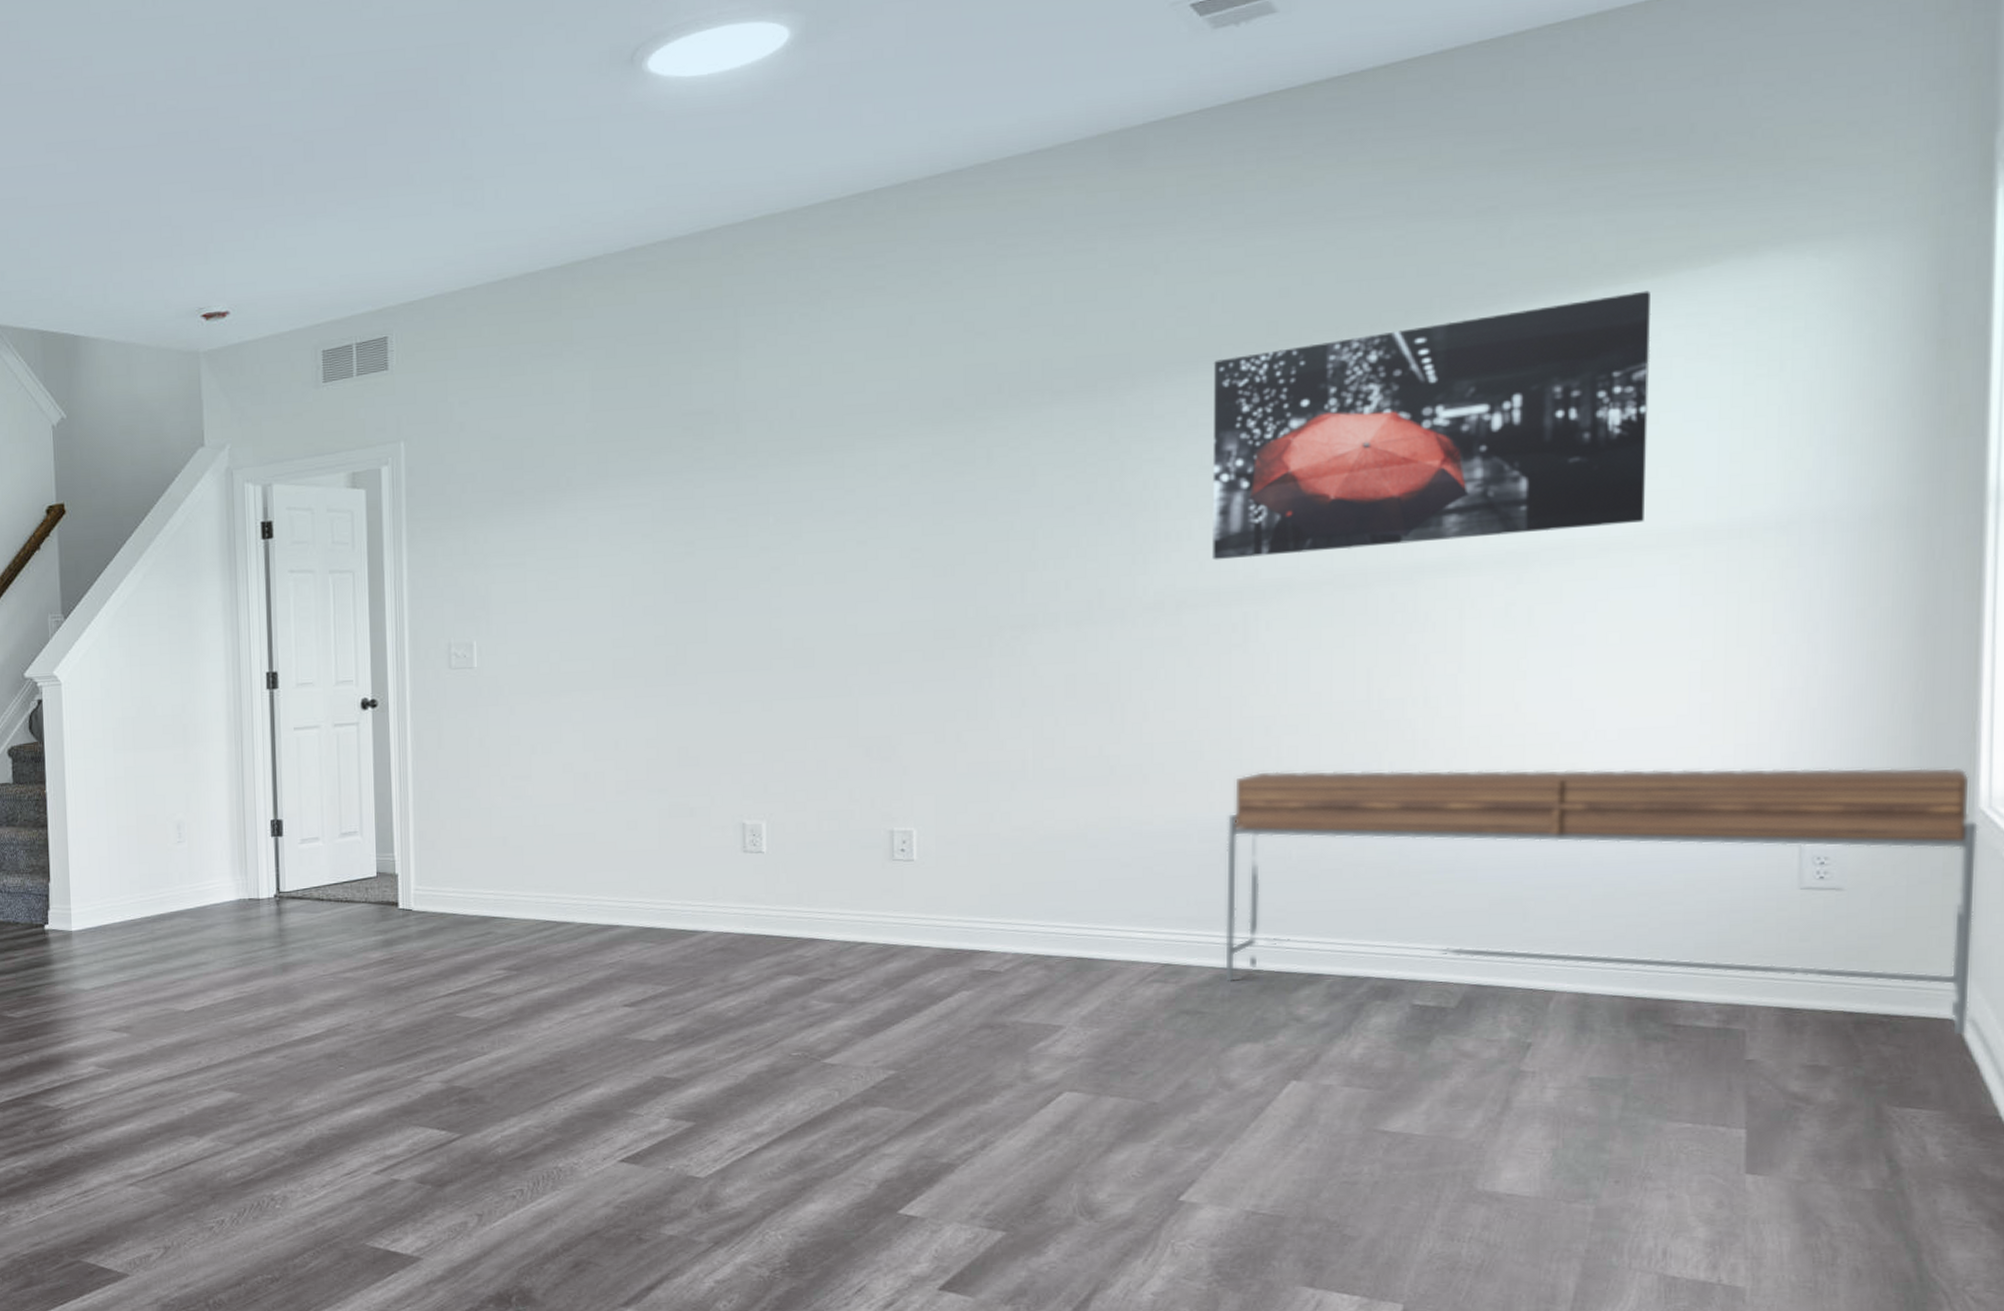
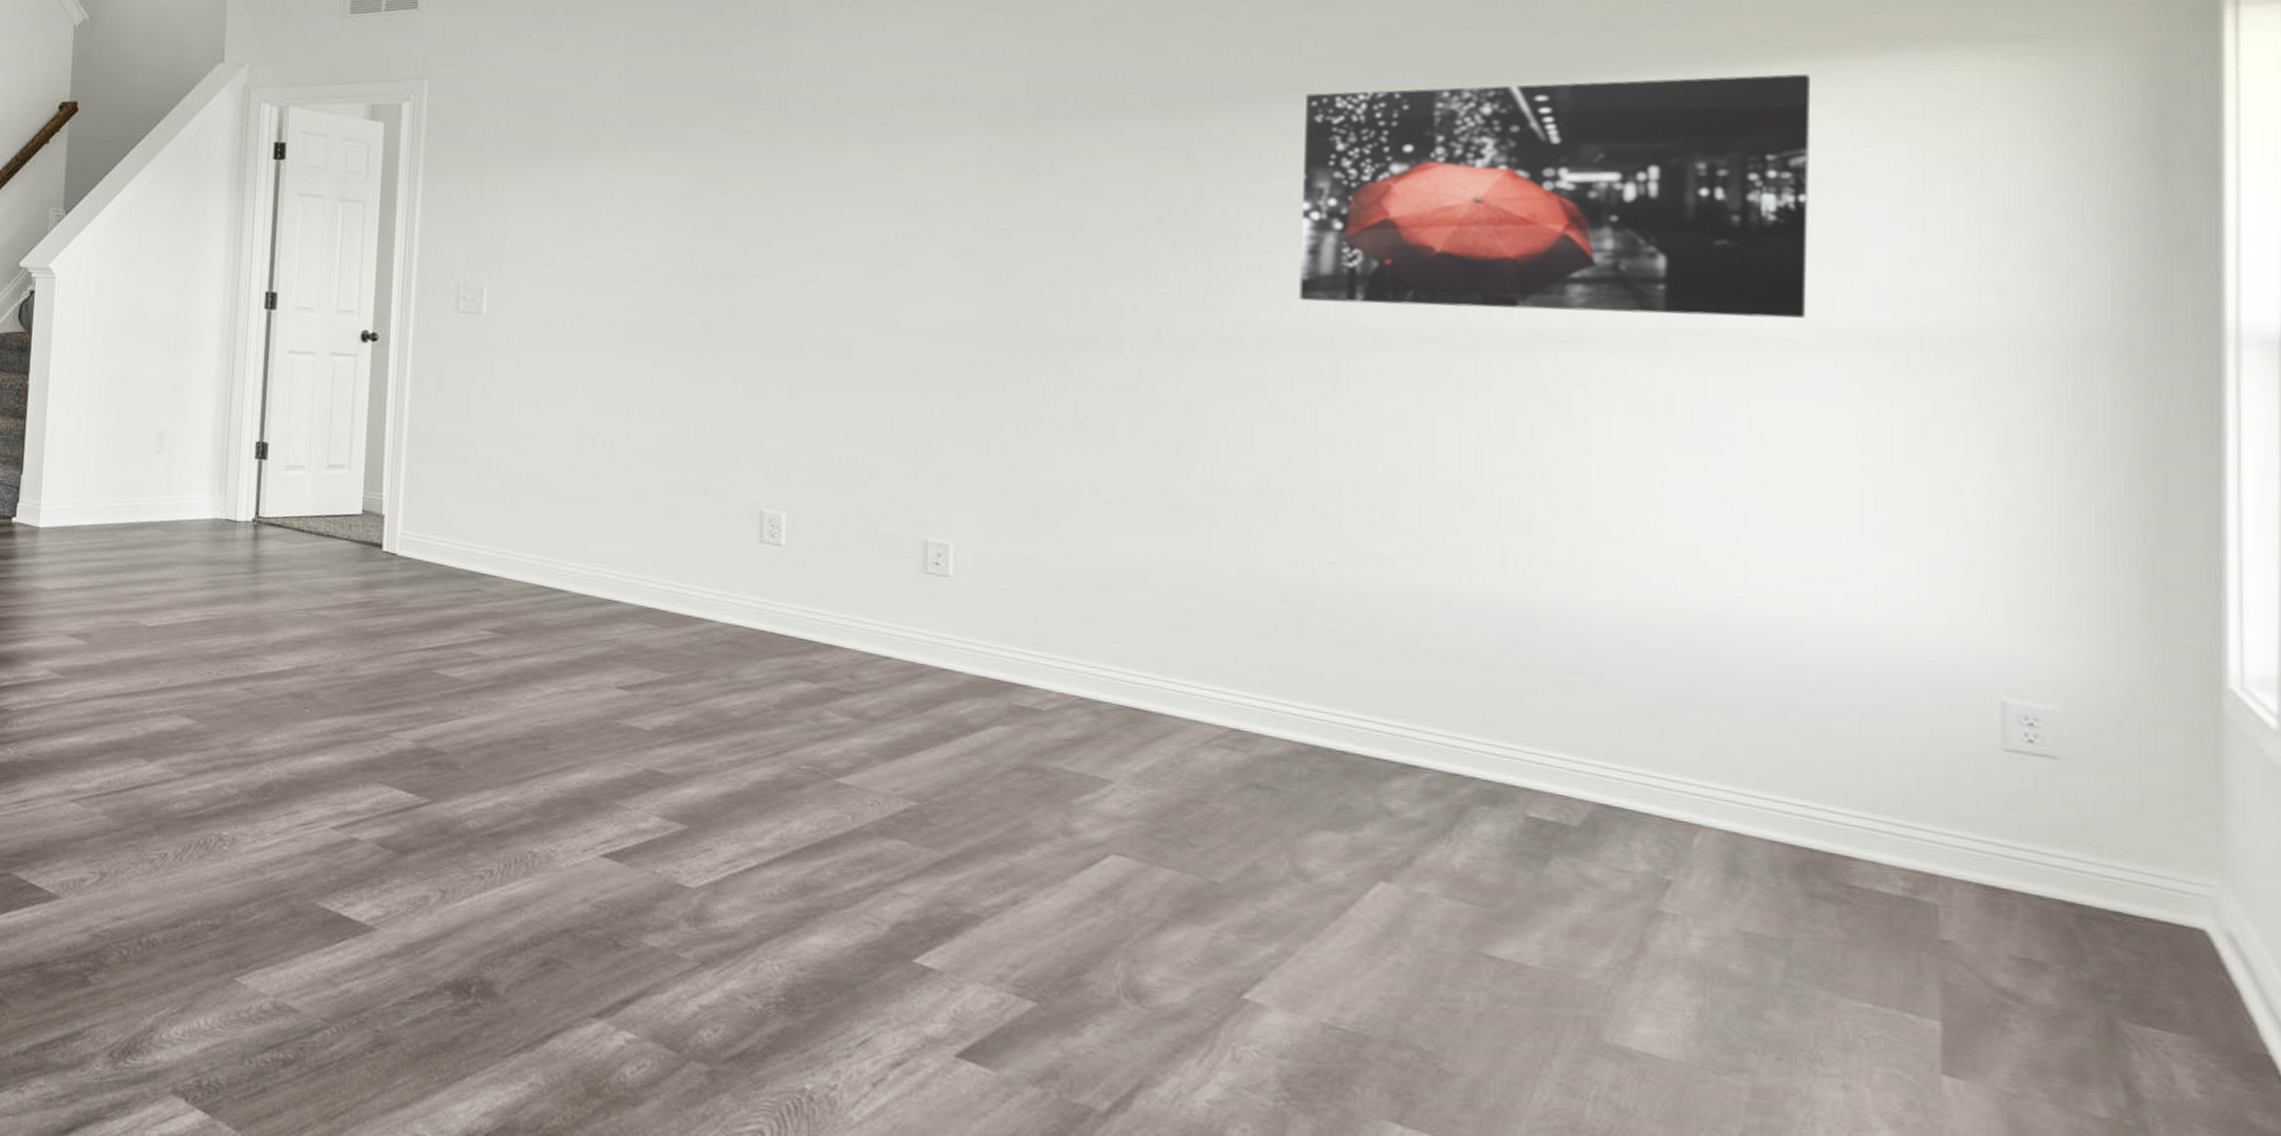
console table: present [1223,767,1978,1036] -> none [1301,532,2228,952]

